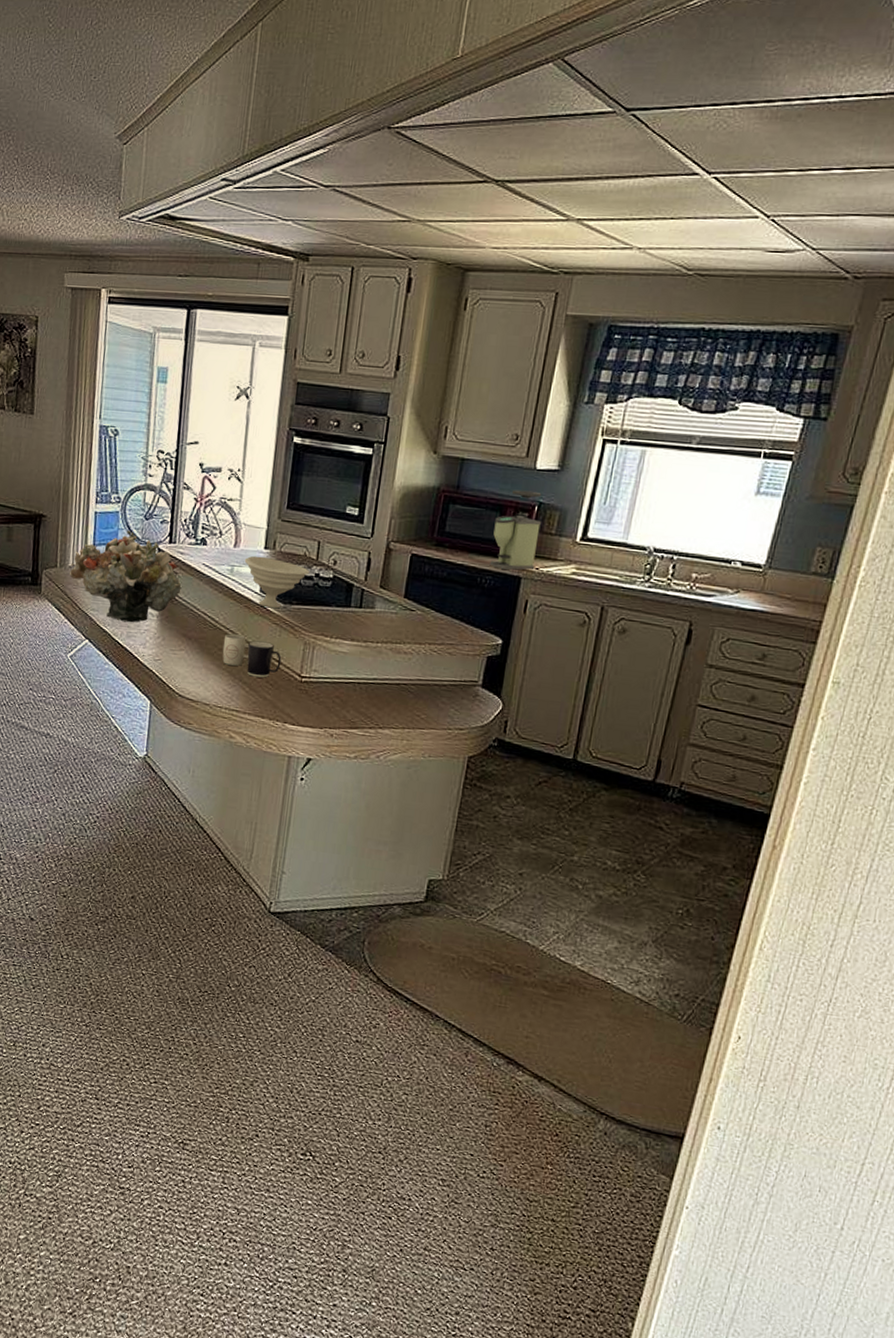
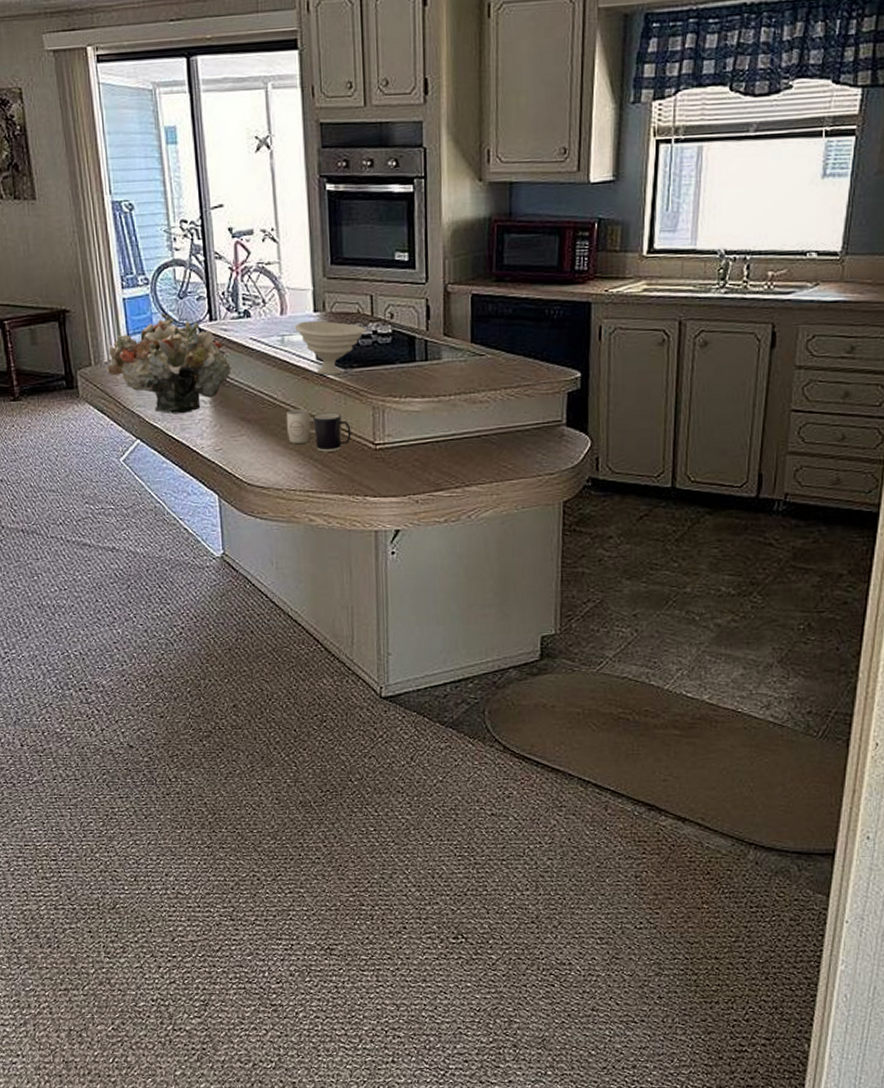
coffee grinder: present [489,489,542,570] -> none [555,207,605,297]

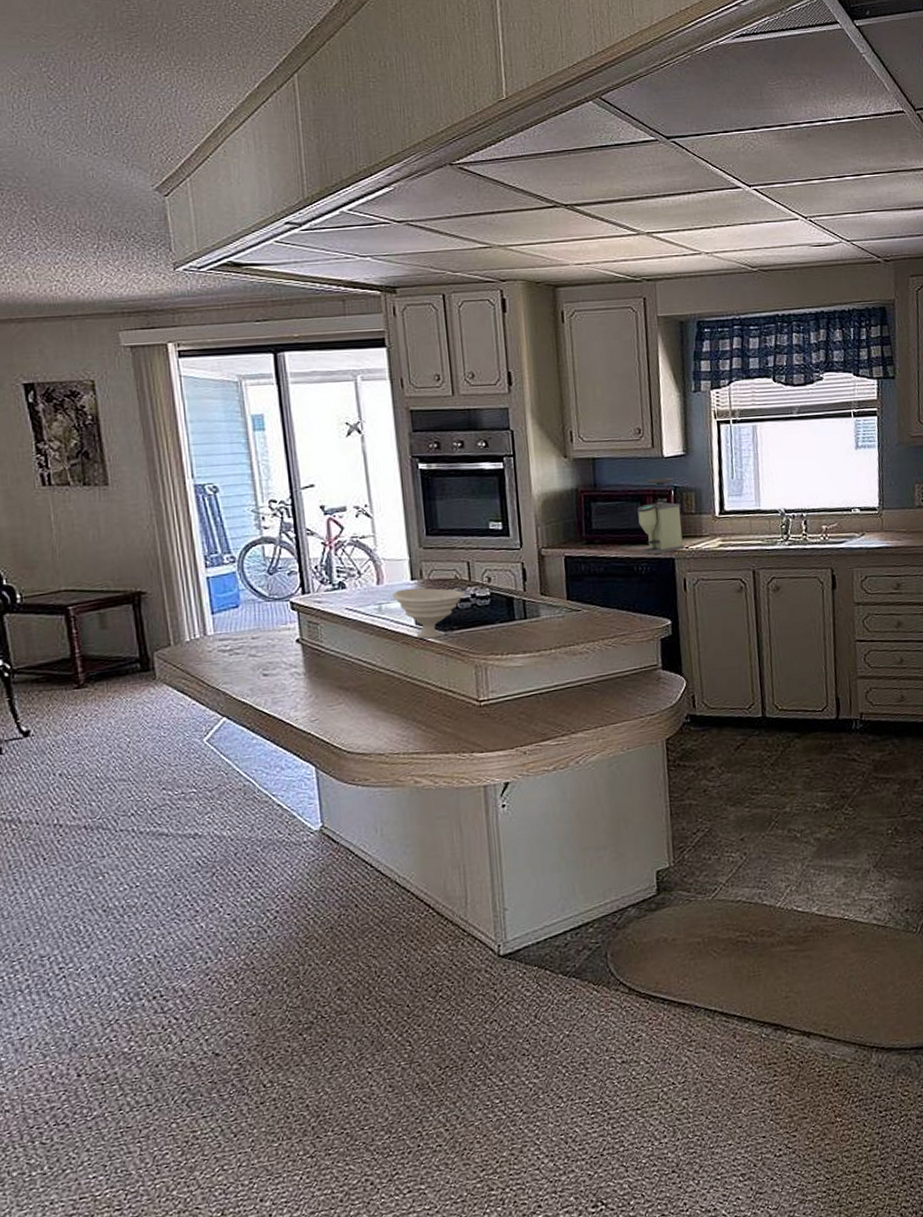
flower arrangement: present [105,313,231,414] -> none [186,589,327,689]
mug: present [286,409,315,444] -> none [385,673,418,708]
mug: present [312,412,351,452] -> none [413,673,455,714]
coffee grinder: none [555,207,605,297] -> present [637,477,685,554]

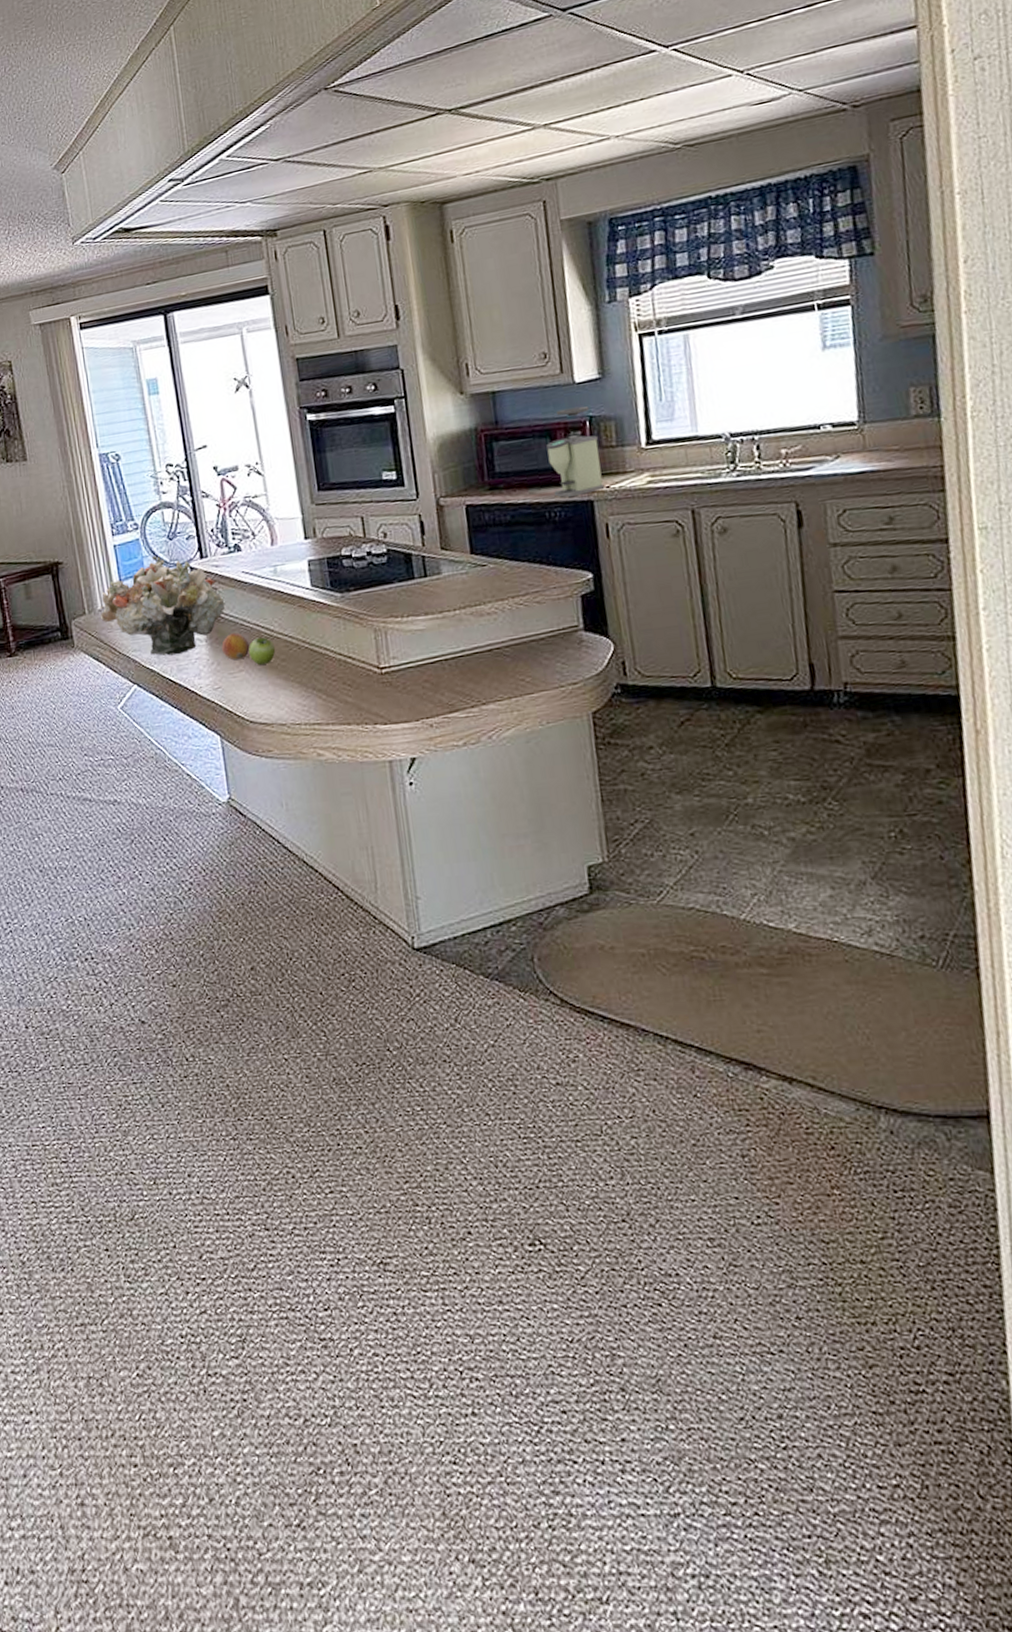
flower arrangement: none [186,589,327,689] -> present [99,556,225,656]
fruit: none [321,667,351,694] -> present [222,632,250,661]
fruit: none [349,671,377,698] -> present [249,637,276,665]
bowl: present [391,588,465,640] -> none [286,547,361,603]

